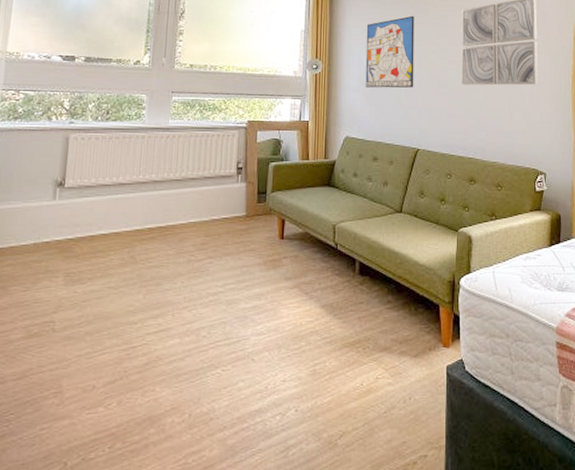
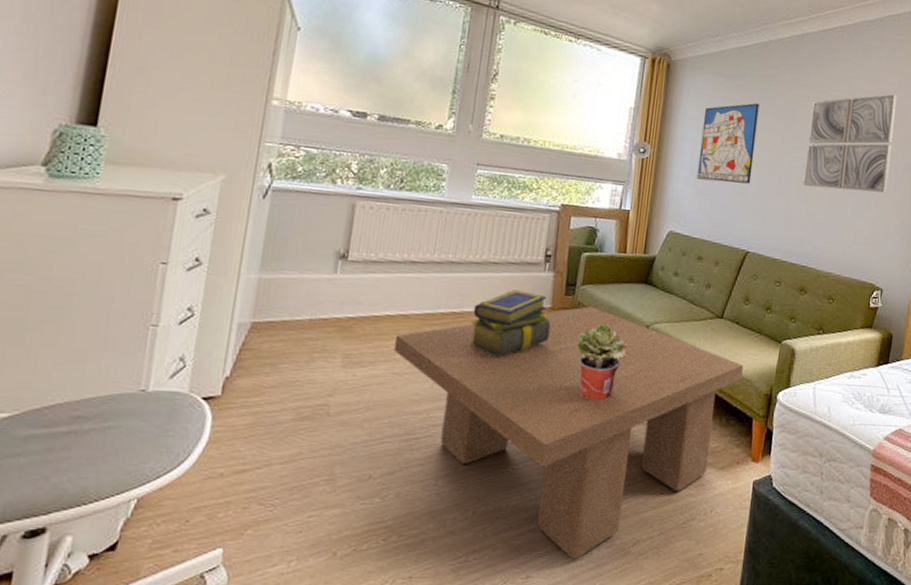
coffee table: none [108,210,426,455] -> present [393,305,744,559]
stack of books: none [175,202,247,266] -> present [468,290,551,358]
potted plant: none [271,227,318,299] -> present [576,324,628,401]

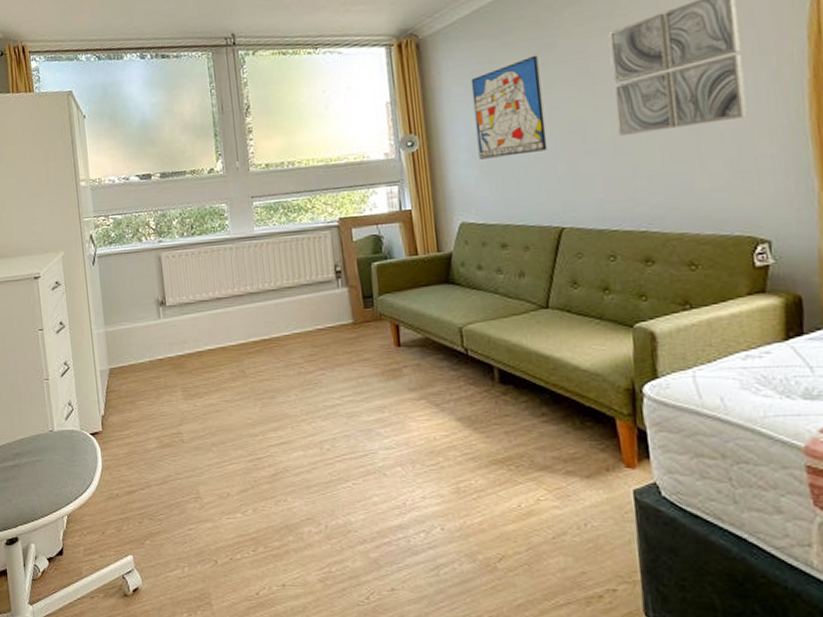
coffee table: present [393,305,744,559] -> none [219,315,591,574]
stack of books: present [468,290,551,358] -> none [280,310,359,378]
potted plant: present [576,324,628,401] -> none [386,332,444,412]

